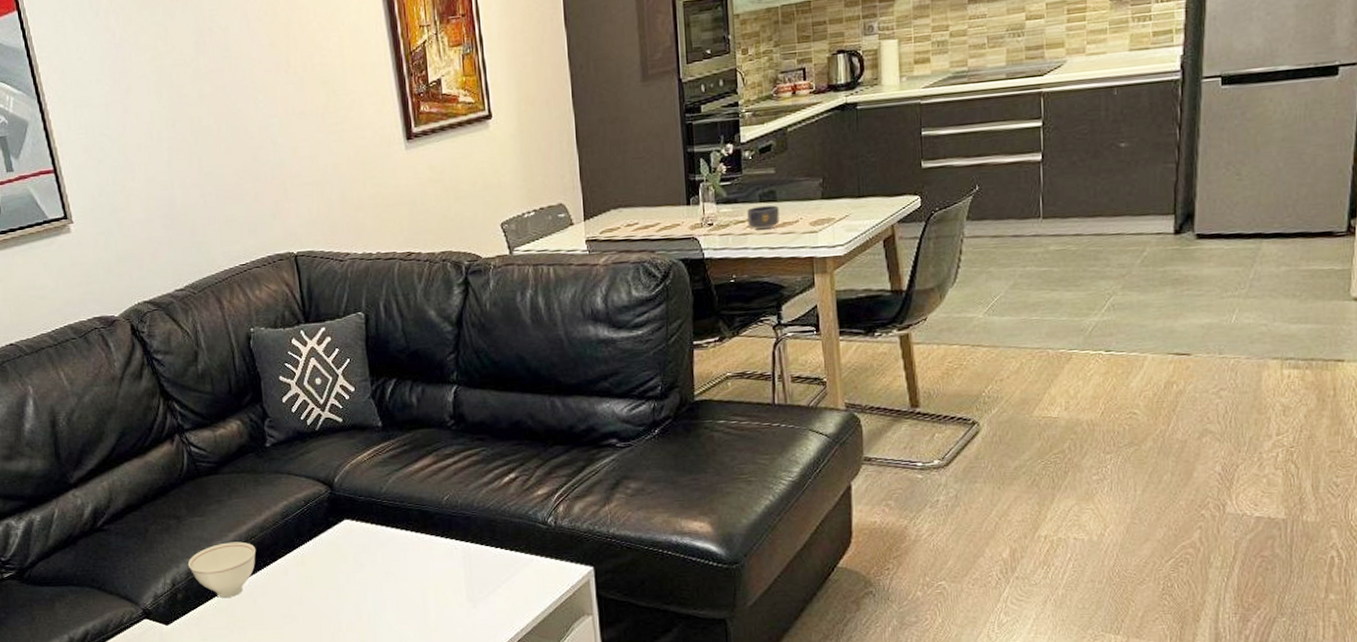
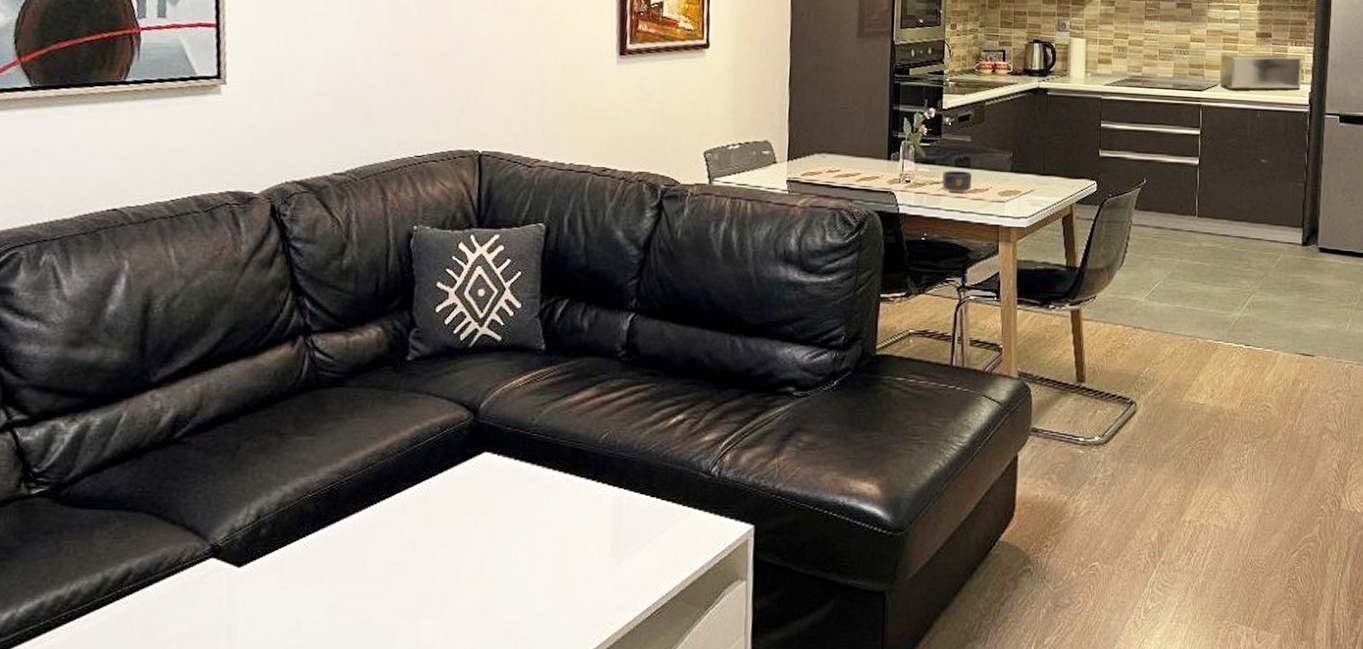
bowl: present [187,541,257,598] -> none [281,469,372,536]
toaster: none [1064,14,1172,70] -> present [1219,54,1303,91]

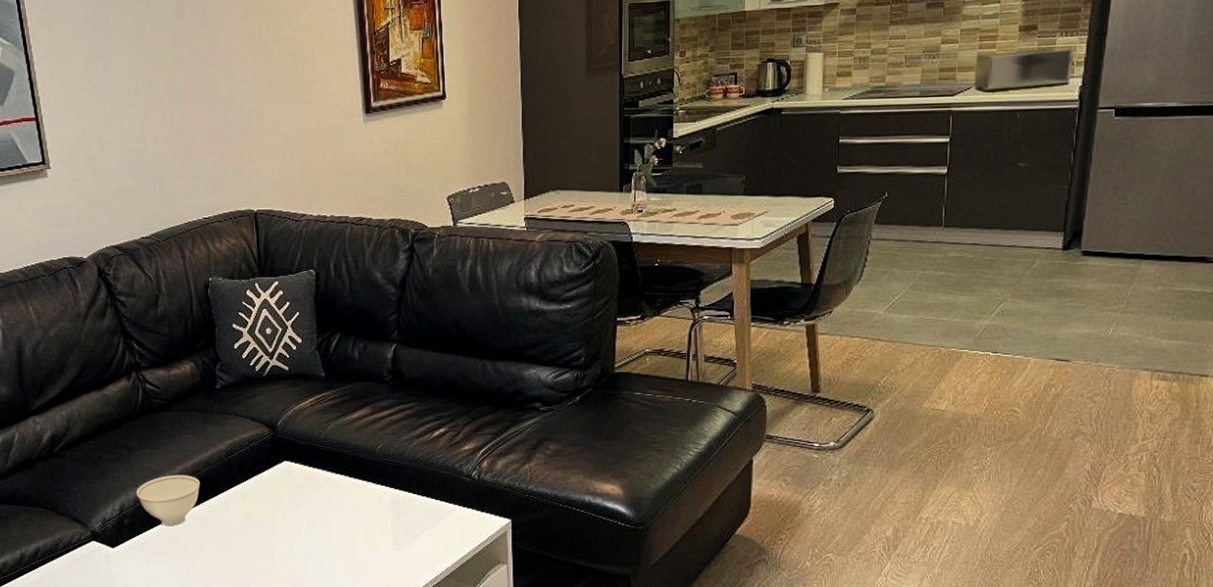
bowl: none [281,469,372,536] -> present [136,475,201,526]
mug: present [942,171,972,193] -> none [674,198,704,219]

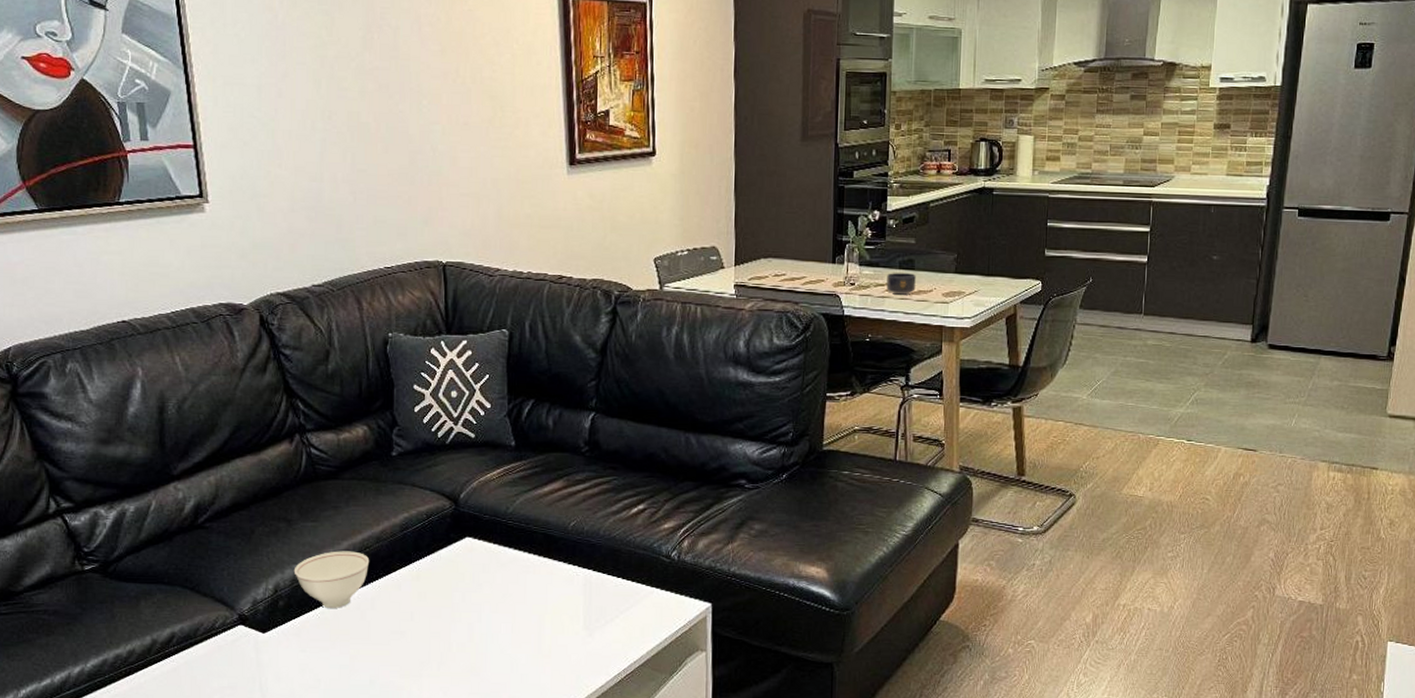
mug: none [674,198,704,219] -> present [886,273,916,295]
toaster: present [974,46,1074,93] -> none [1172,146,1263,186]

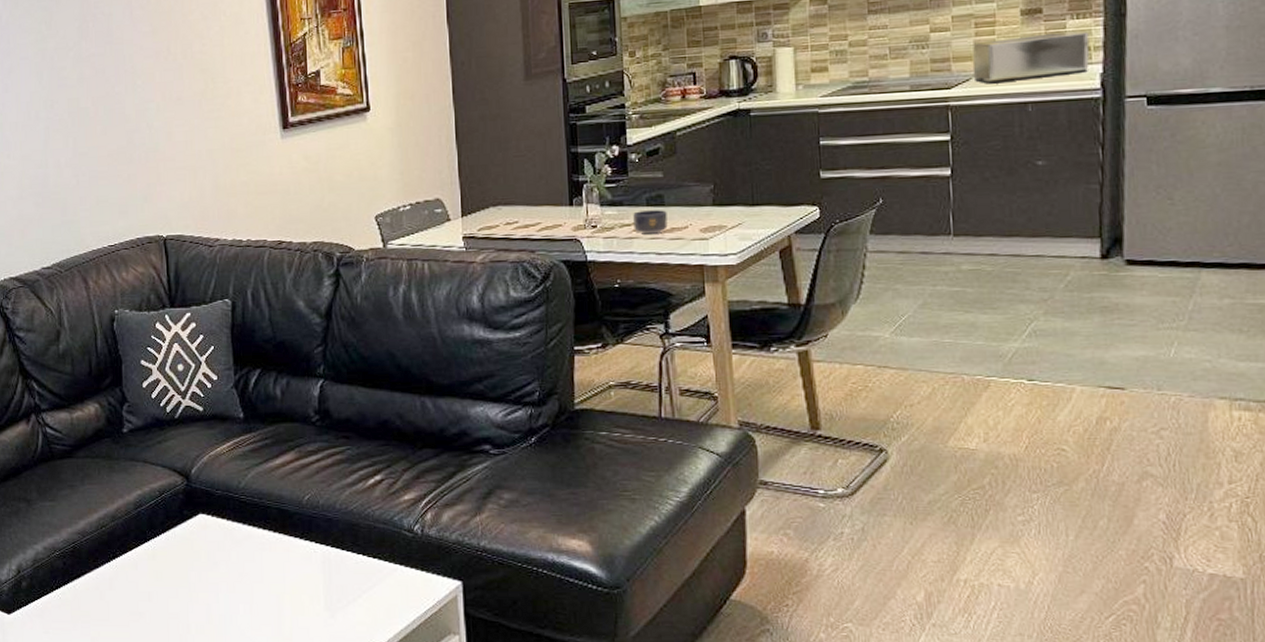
bowl: present [293,551,370,608] -> none [34,530,106,589]
toaster: none [1172,146,1263,186] -> present [972,30,1090,84]

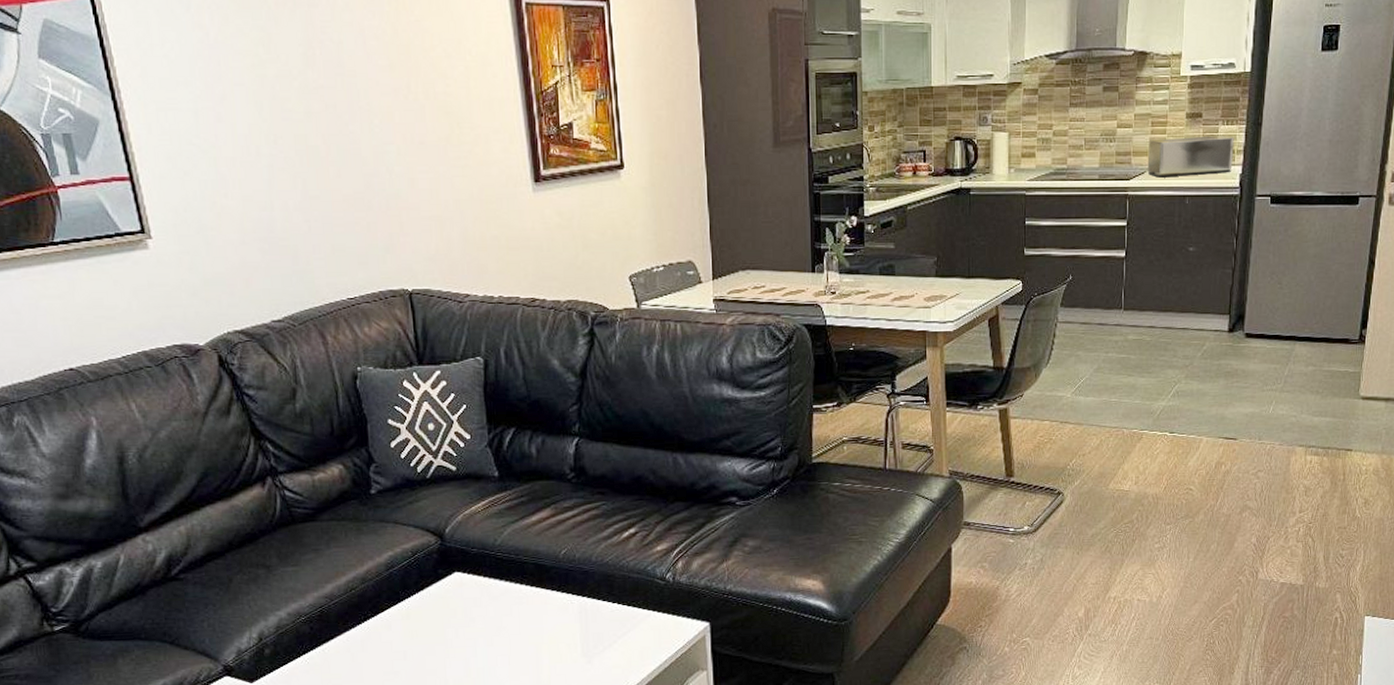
mug: present [633,210,668,234] -> none [868,279,897,301]

